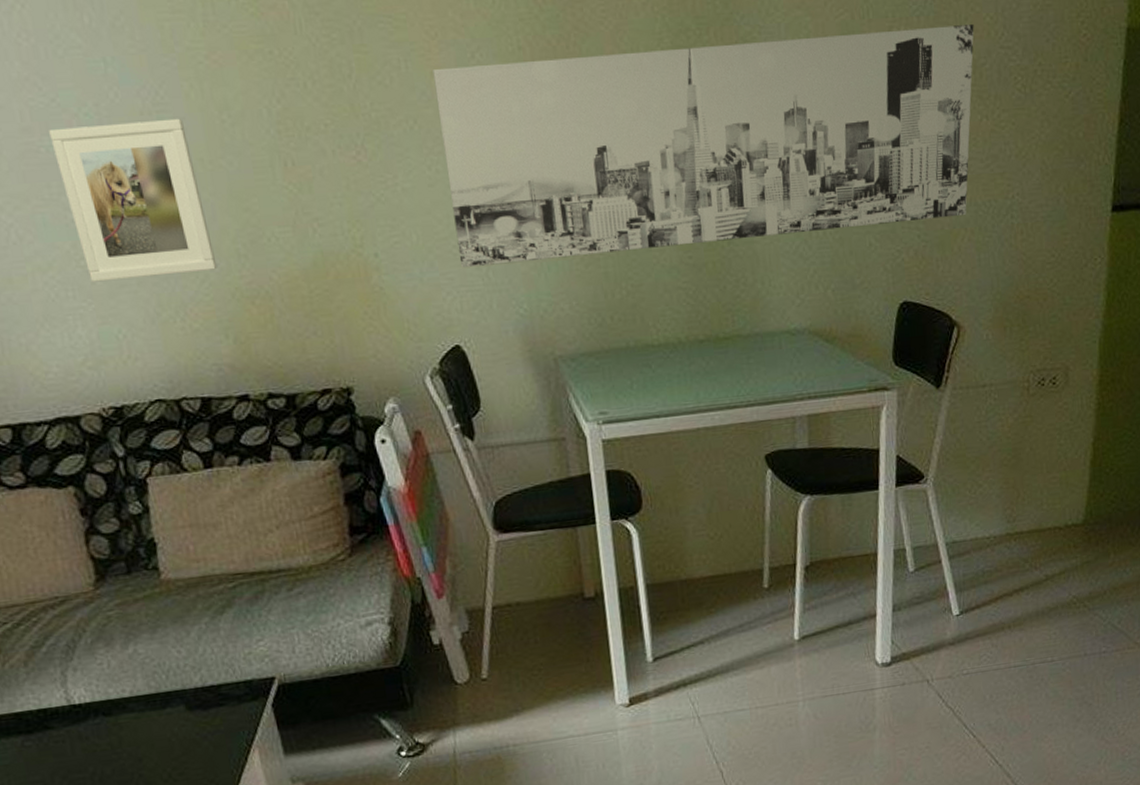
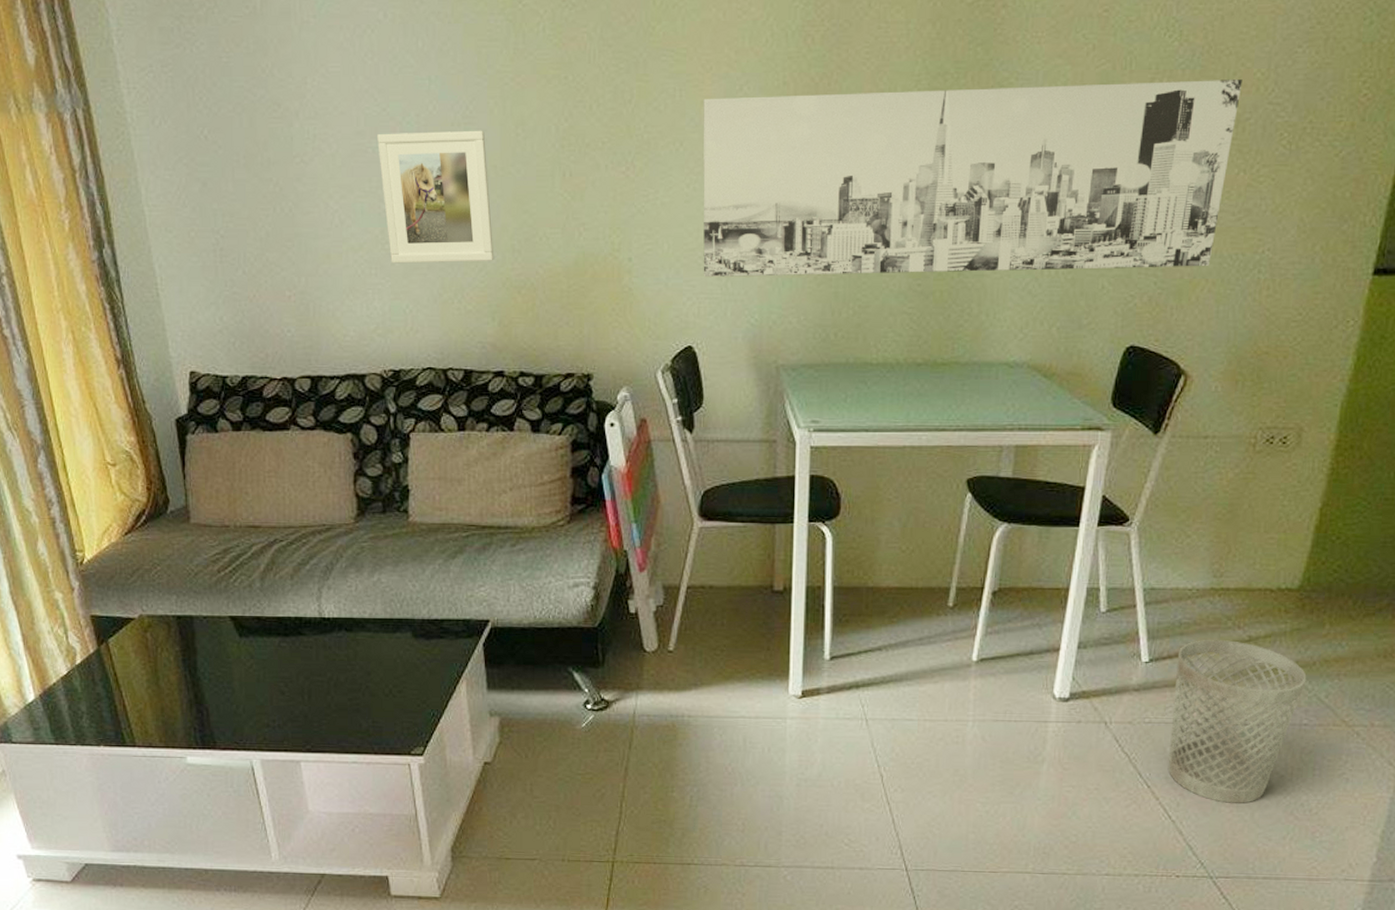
wastebasket: none [985,582,1100,740] -> present [1167,640,1307,803]

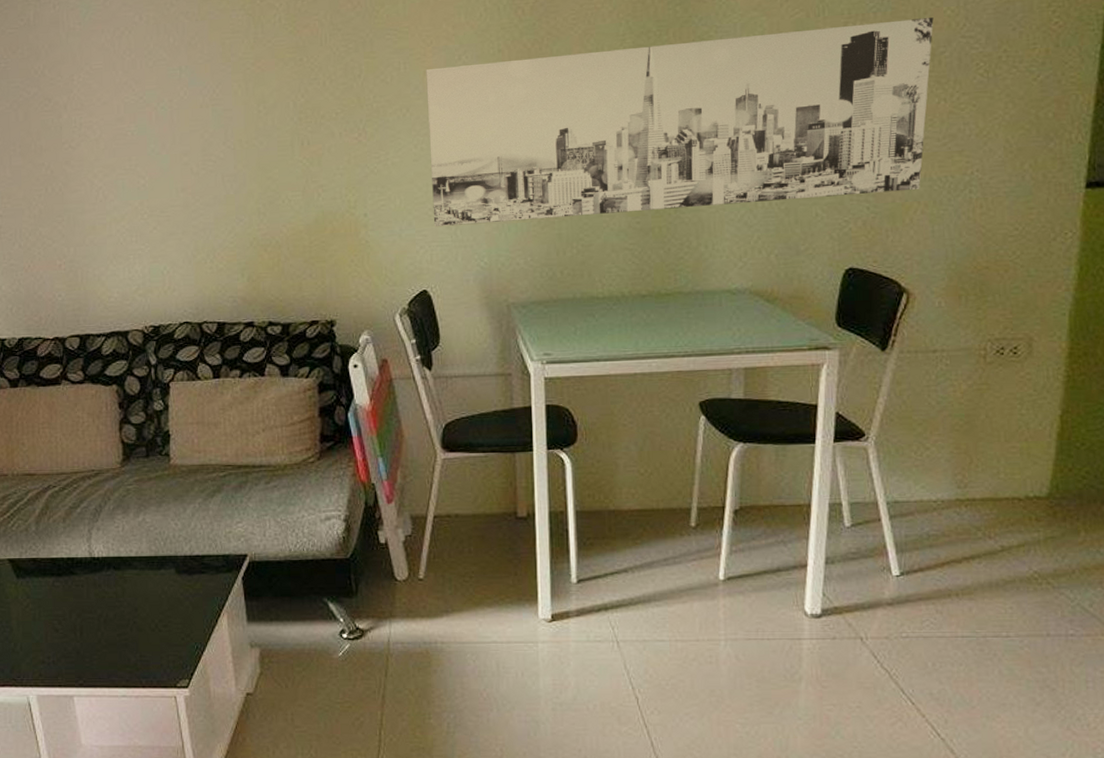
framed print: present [377,130,494,264] -> none [135,110,242,231]
wastebasket: present [1167,640,1307,803] -> none [929,551,1067,719]

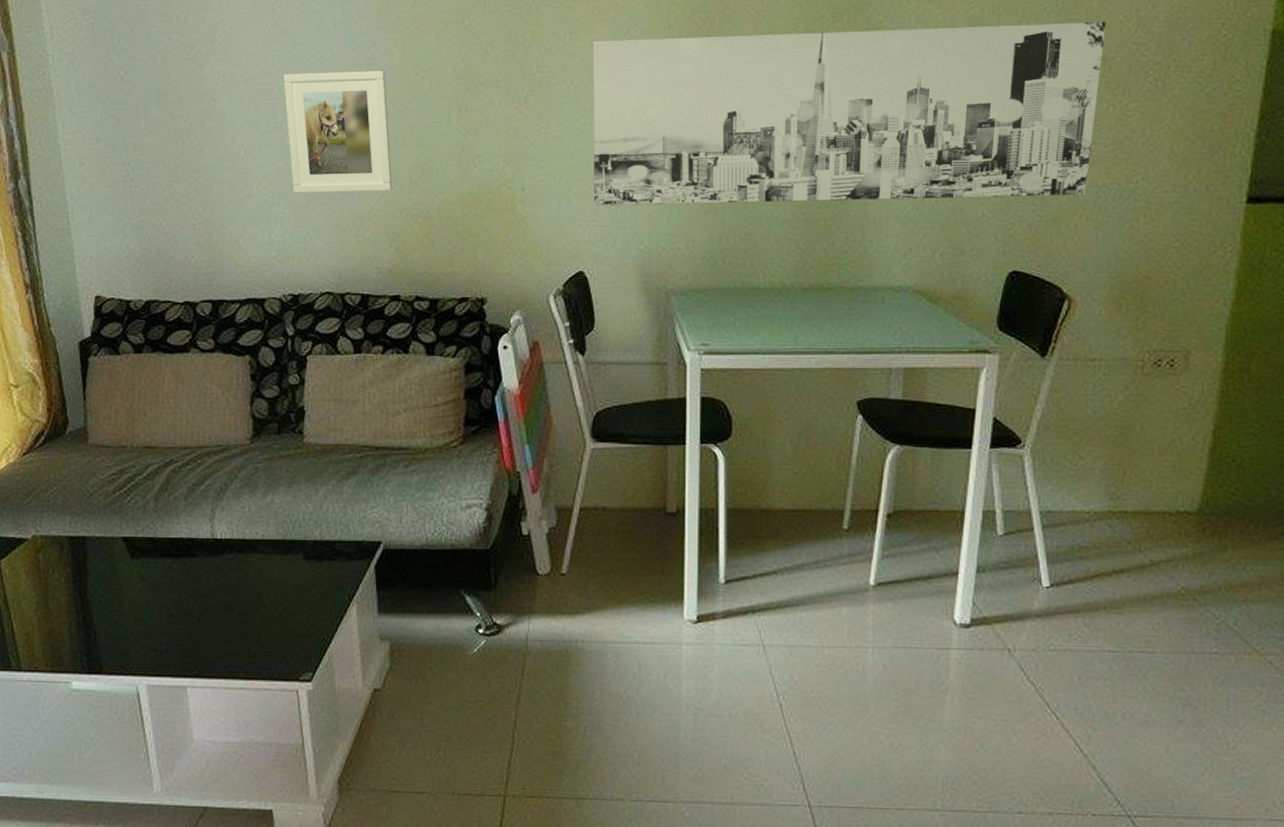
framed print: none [135,110,242,231] -> present [283,70,393,194]

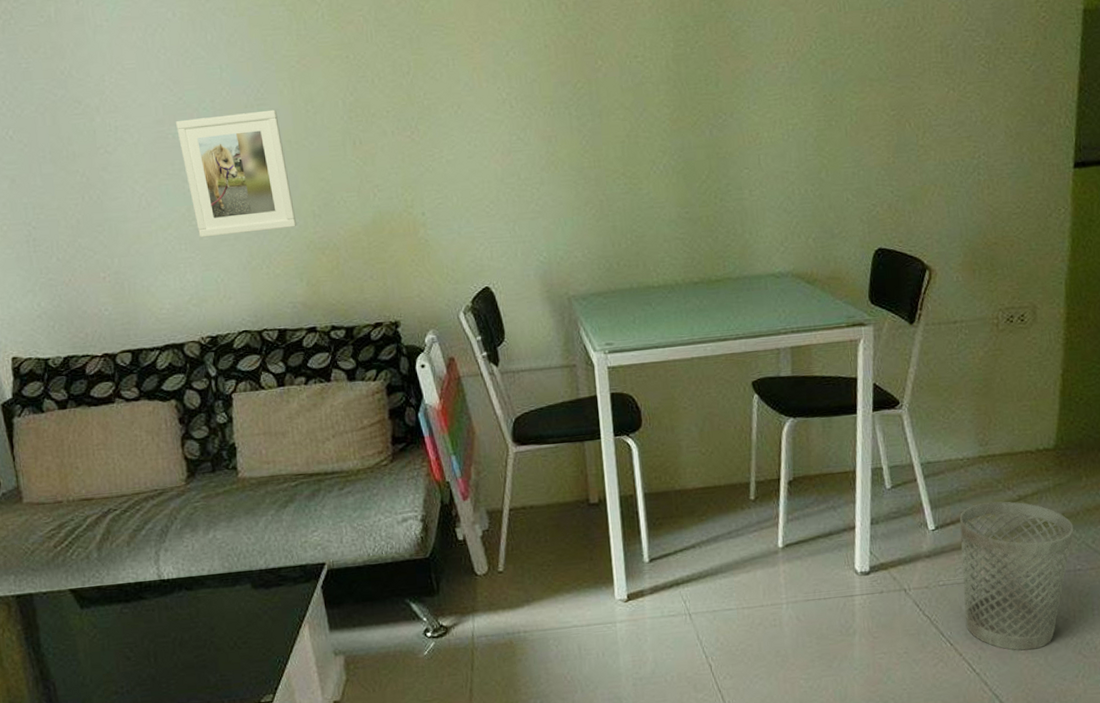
wall art: present [592,22,1106,207] -> none [474,12,941,224]
wastebasket: none [1076,564,1213,737] -> present [959,501,1074,651]

